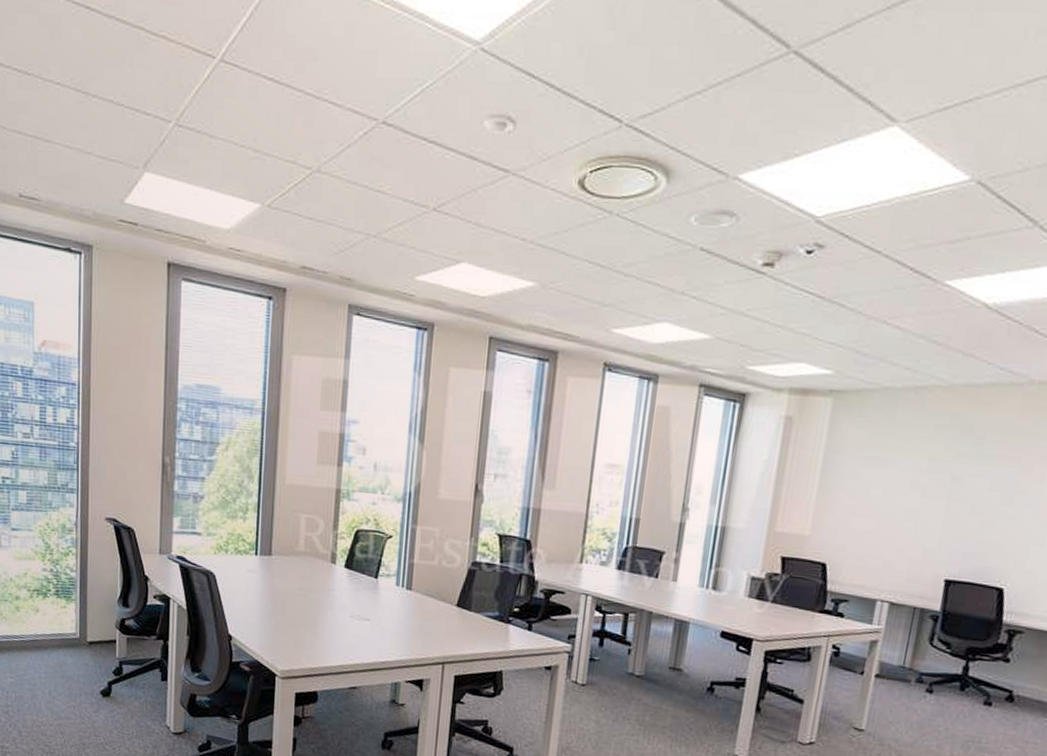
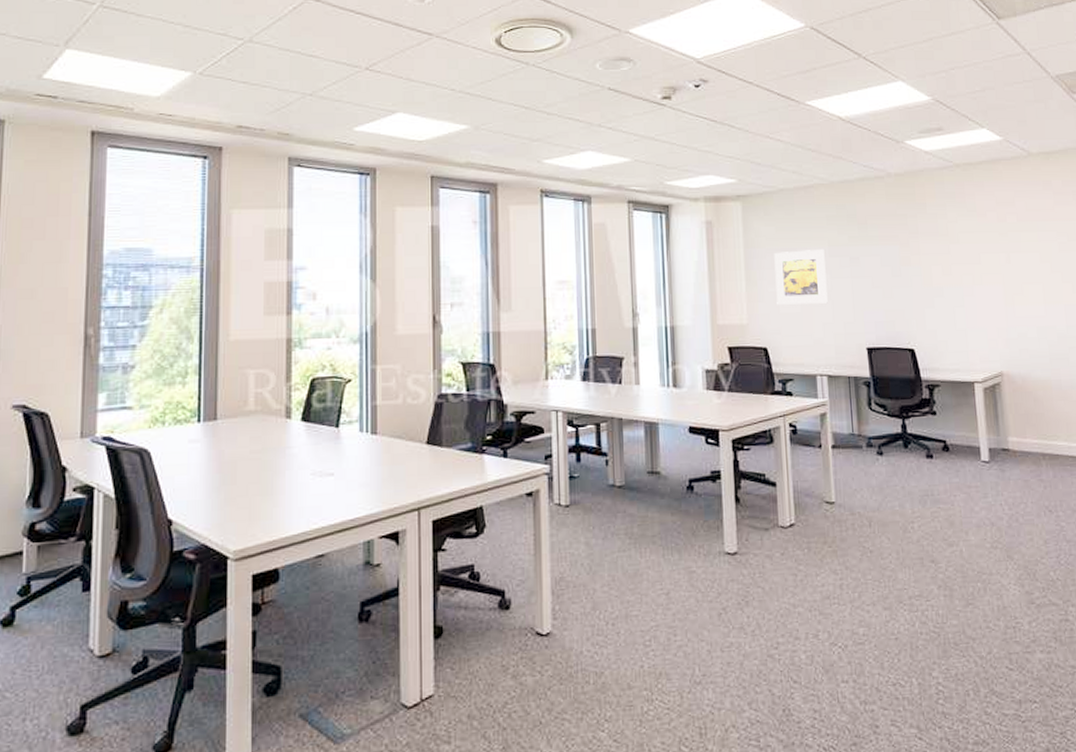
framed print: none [849,460,922,525] -> present [774,248,828,305]

